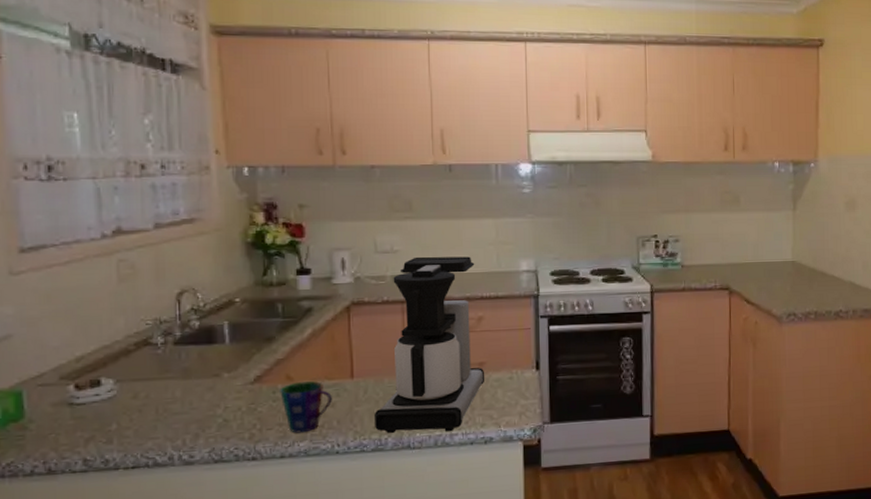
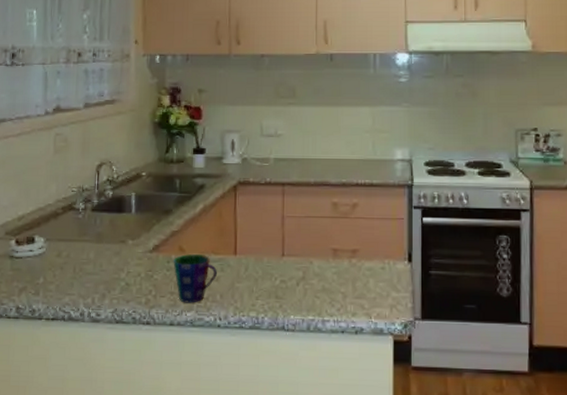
coffee maker: present [375,256,485,434] -> none [253,141,358,318]

